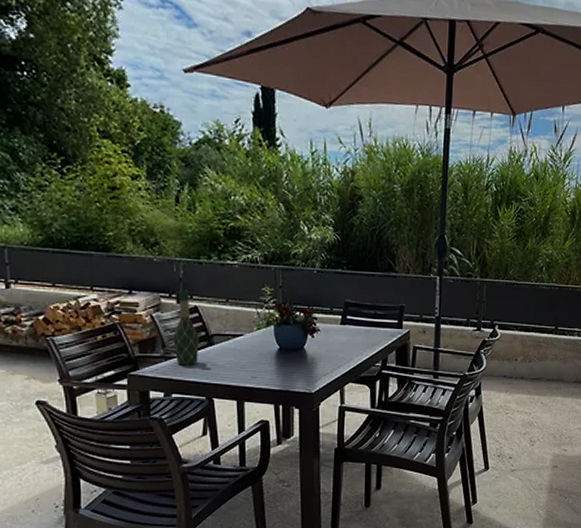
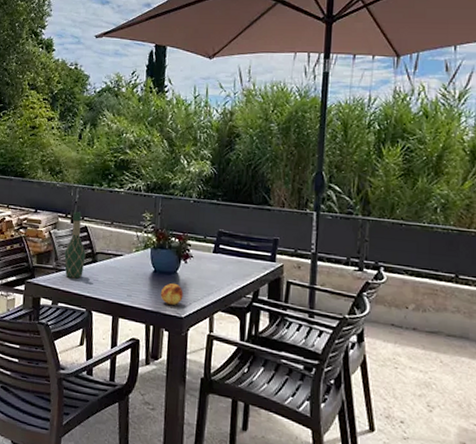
fruit: none [287,359,312,381] -> present [160,282,183,305]

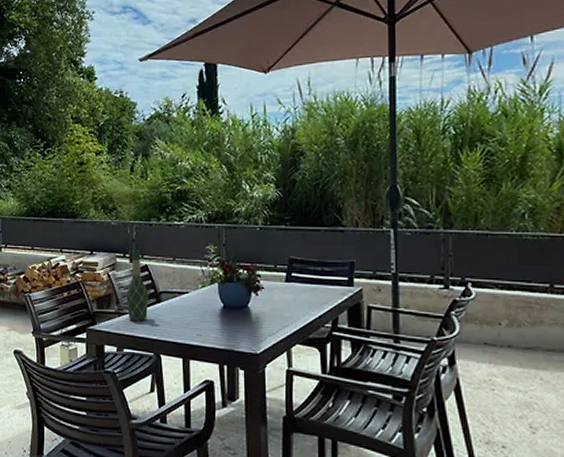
fruit: present [160,282,183,305] -> none [232,317,257,341]

